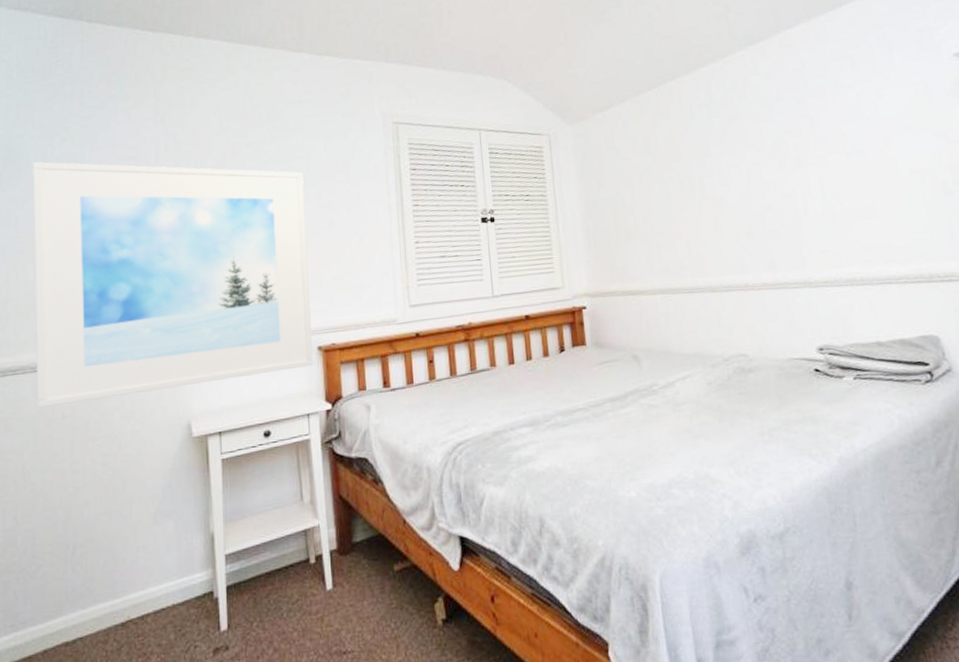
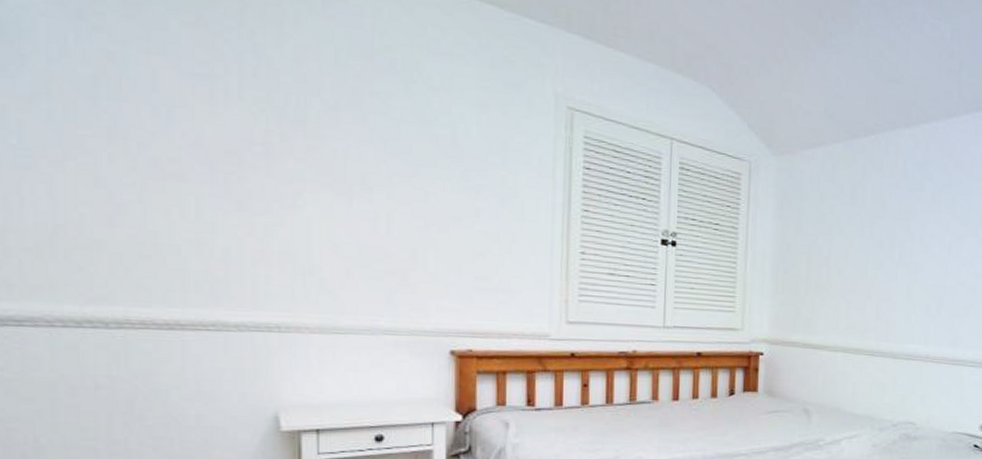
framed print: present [32,161,314,408] -> none [44,48,446,373]

